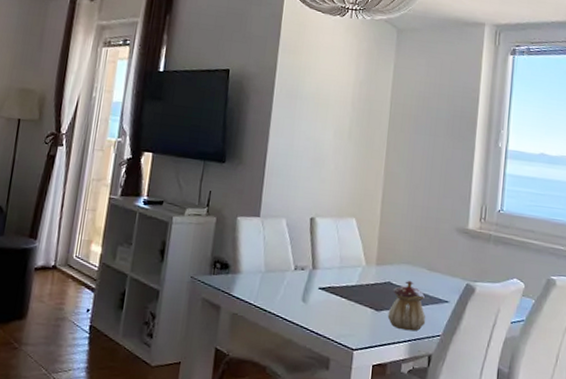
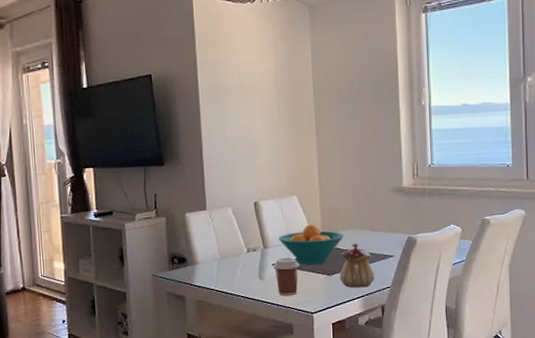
coffee cup: none [319,282,348,326] -> present [273,257,300,296]
fruit bowl: none [329,251,400,297] -> present [278,224,345,265]

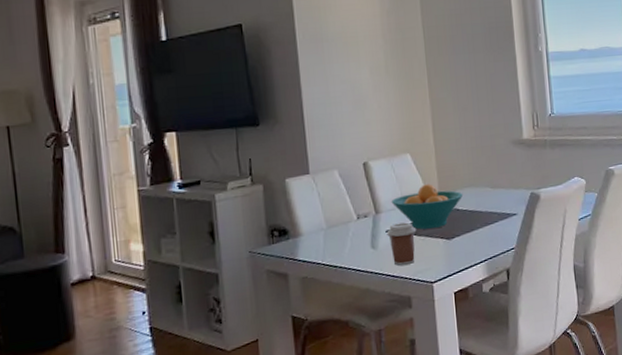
teapot: present [339,243,375,288] -> none [460,202,498,252]

